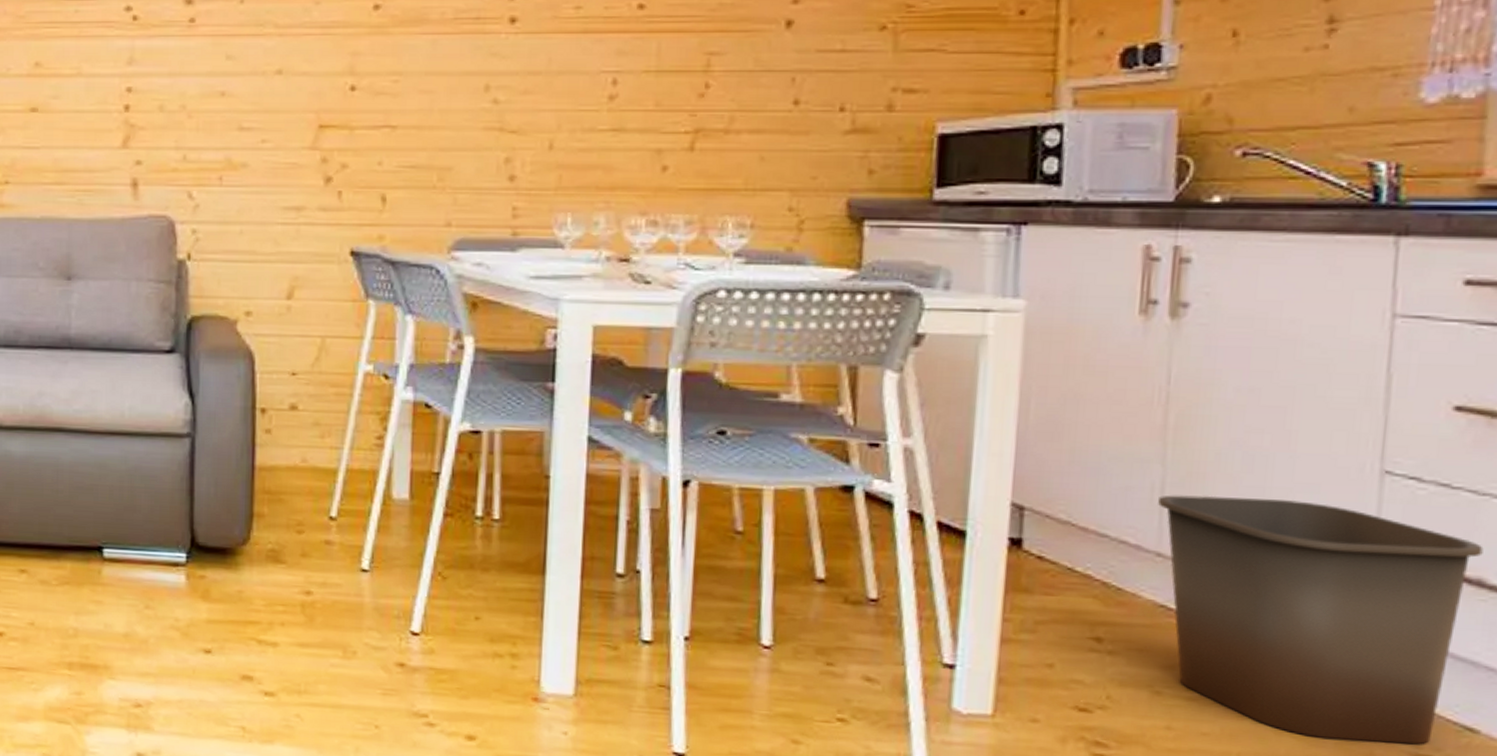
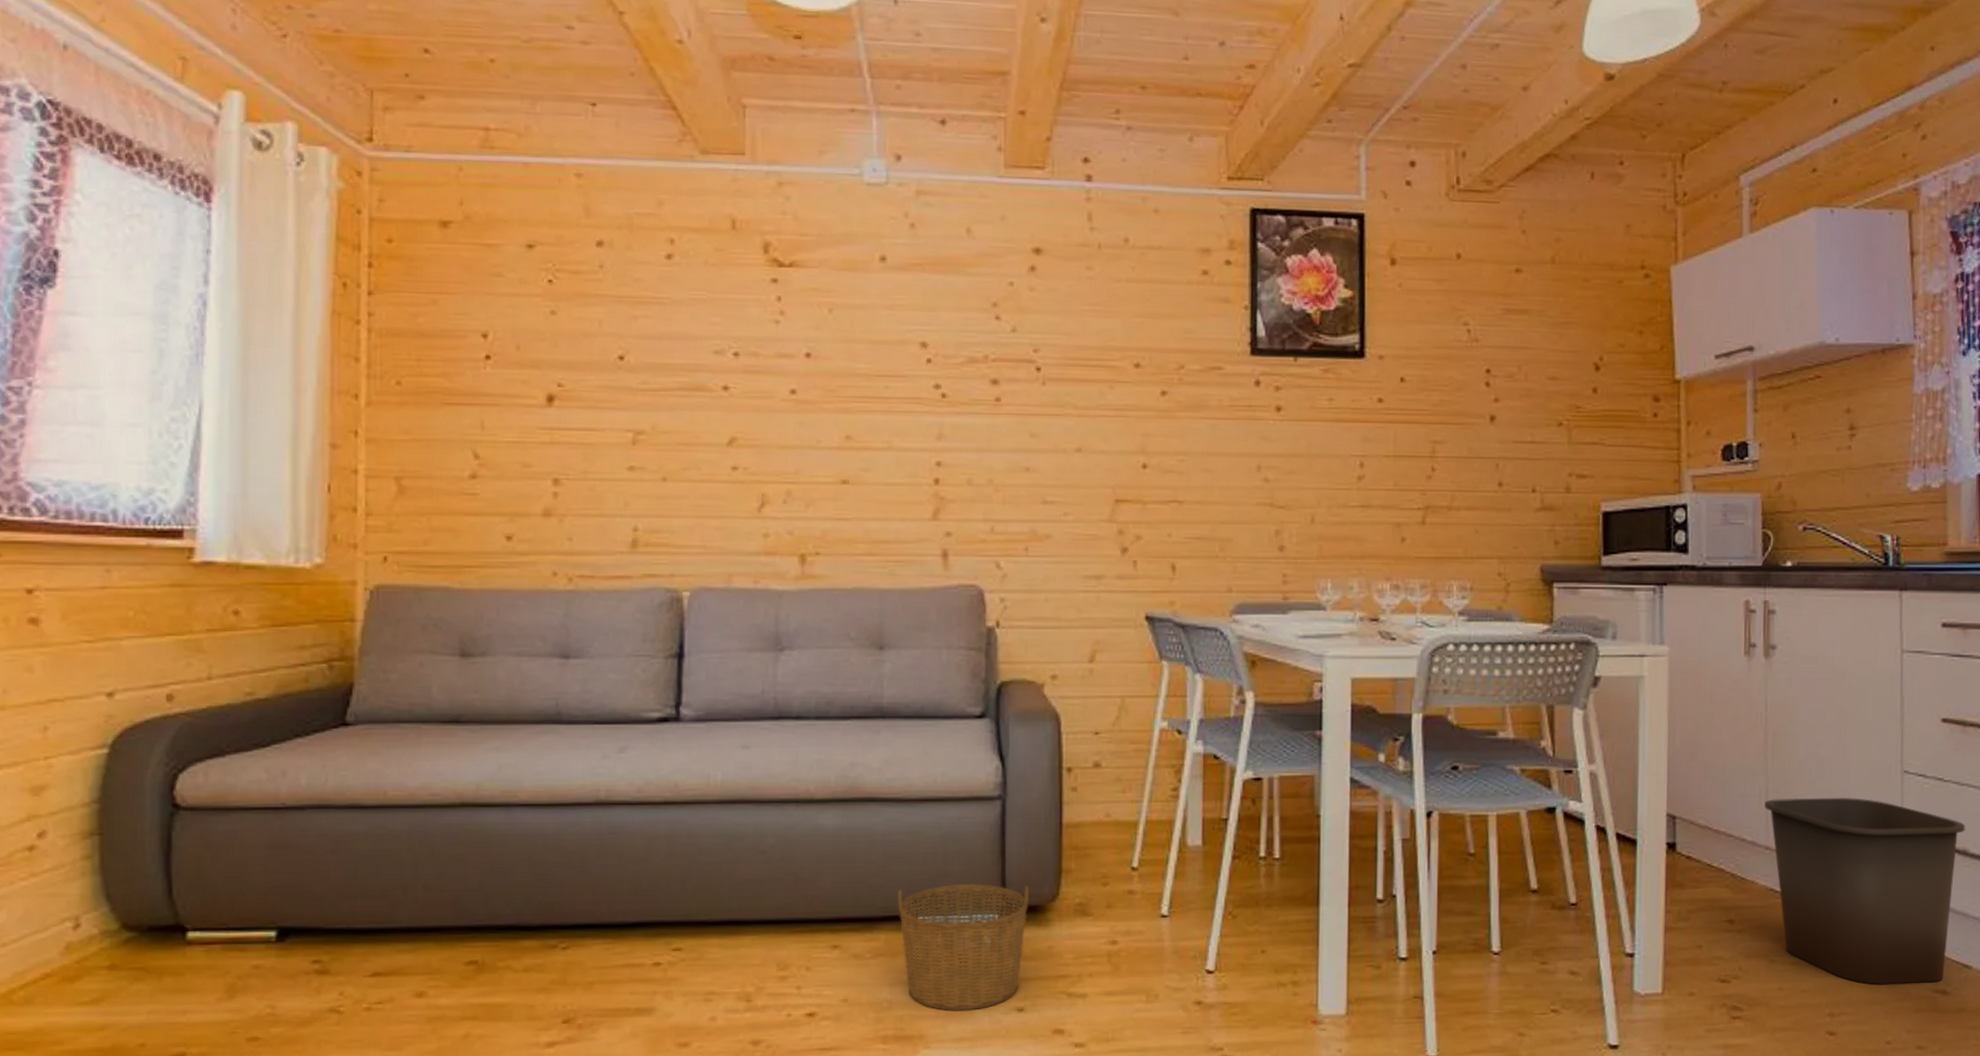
basket: none [84,519,218,647] -> present [898,883,1029,1010]

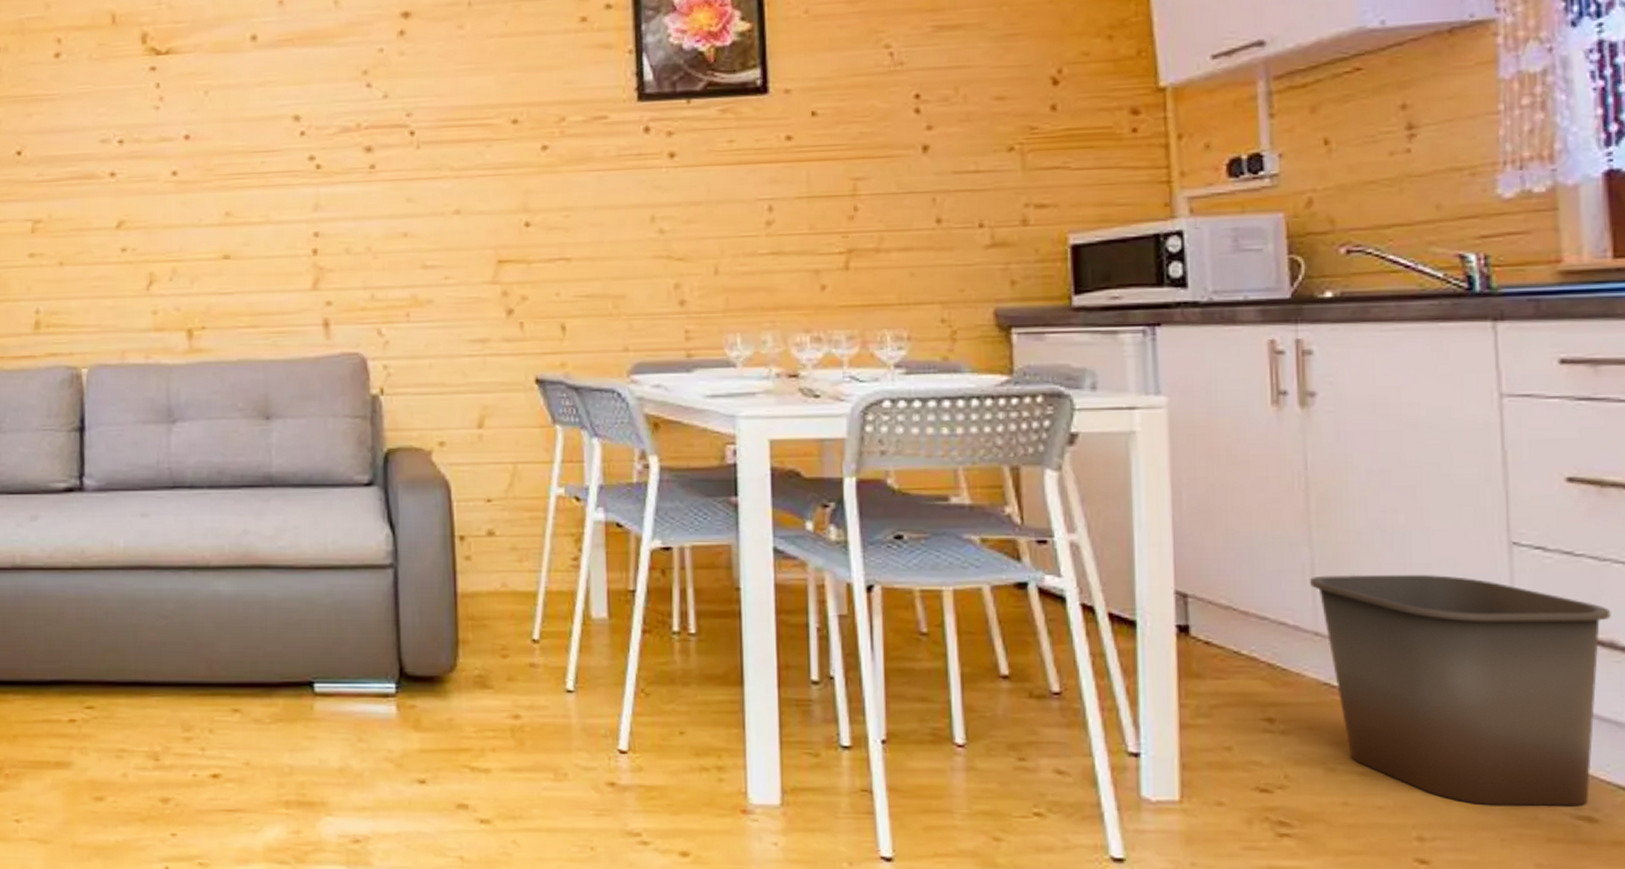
basket: present [898,883,1029,1010] -> none [294,651,426,779]

